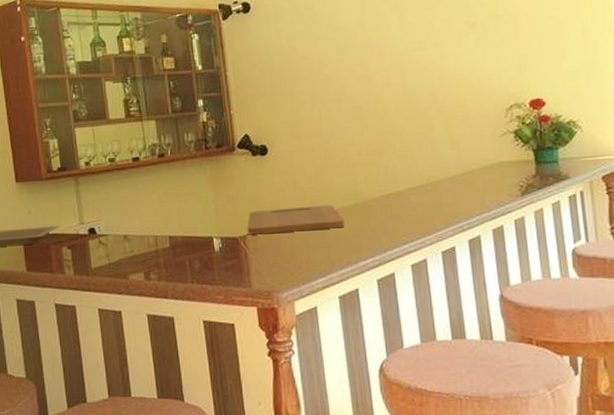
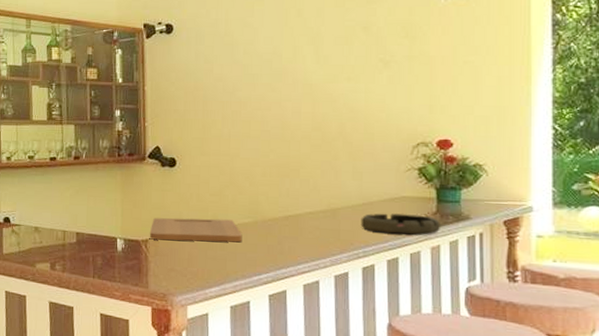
ashtray: none [462,179,541,202] -> present [360,213,440,235]

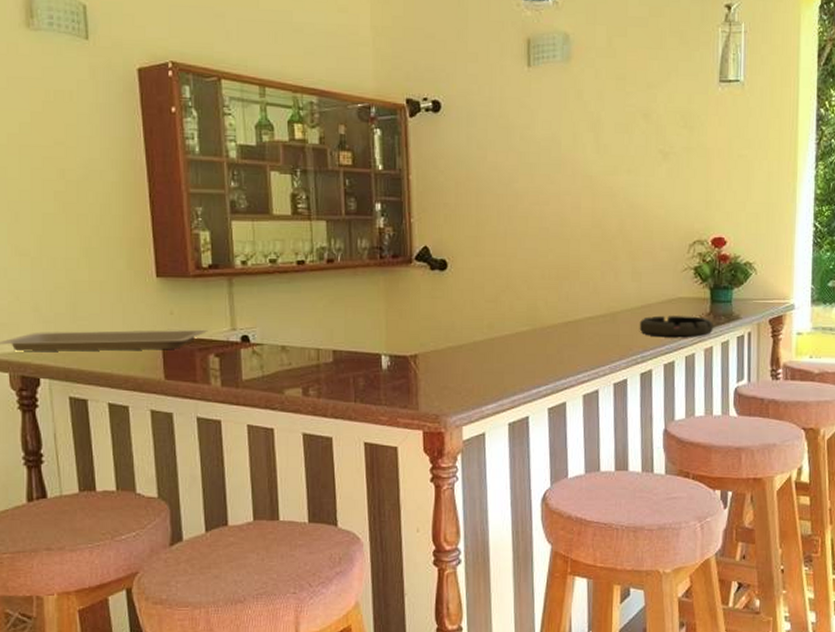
cutting board: present [149,218,242,243] -> none [418,328,520,355]

